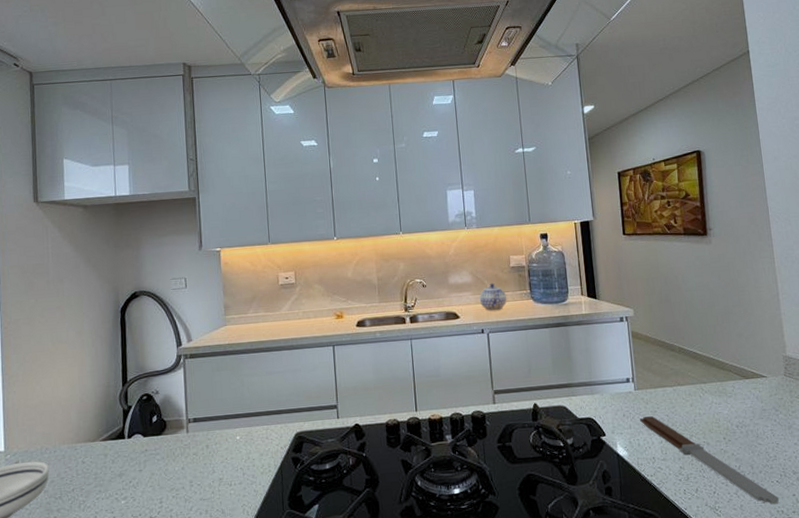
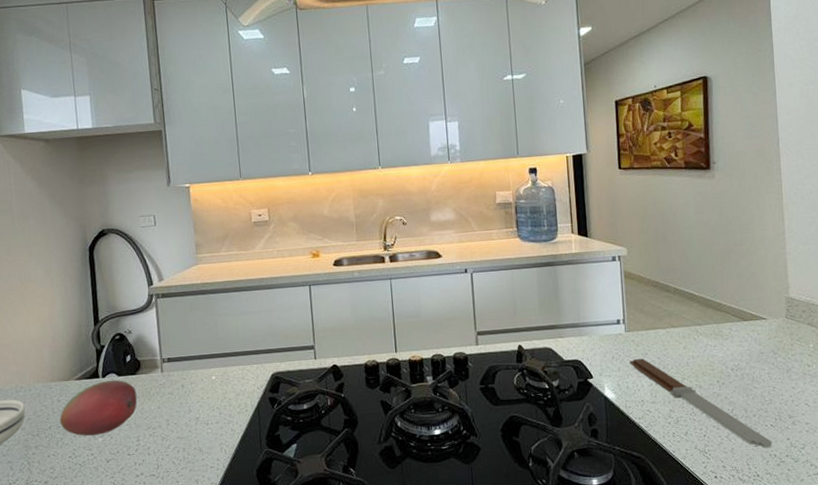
fruit: none [83,440,162,499] -> present [59,379,137,436]
teapot: present [479,282,507,312] -> none [463,220,493,250]

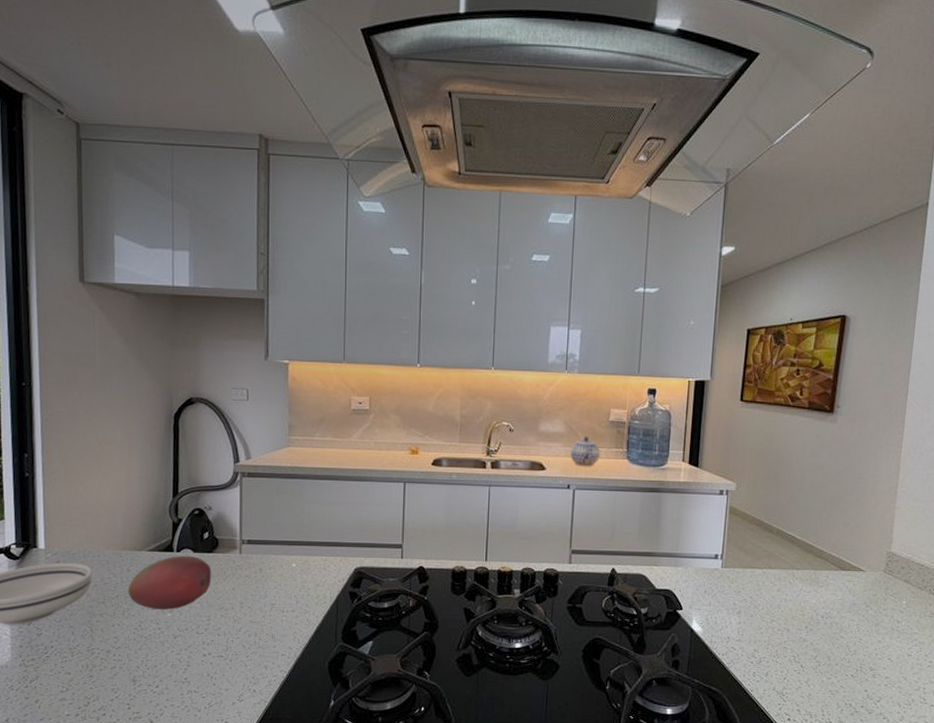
teapot: none [463,220,493,250] -> present [570,436,601,467]
knife: present [629,358,772,449] -> none [720,596,849,697]

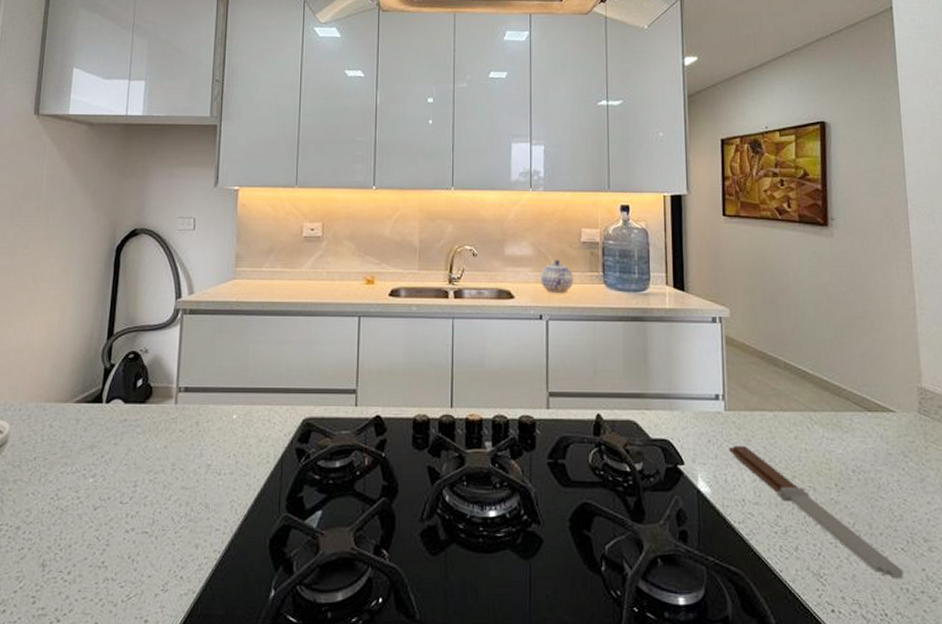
fruit: present [128,555,212,610] -> none [47,407,143,474]
knife: none [720,596,849,697] -> present [728,446,903,579]

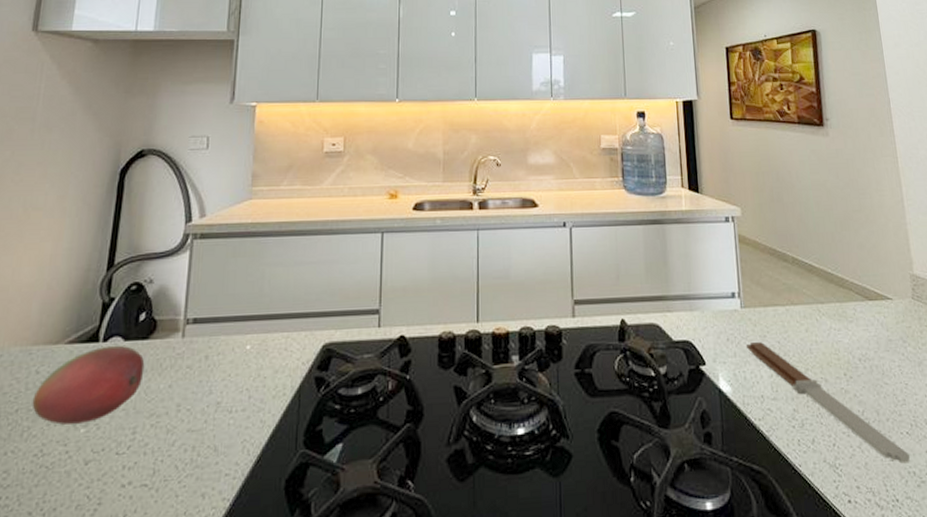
fruit: none [47,407,143,474] -> present [32,345,145,425]
teapot: present [541,259,574,294] -> none [563,166,596,201]

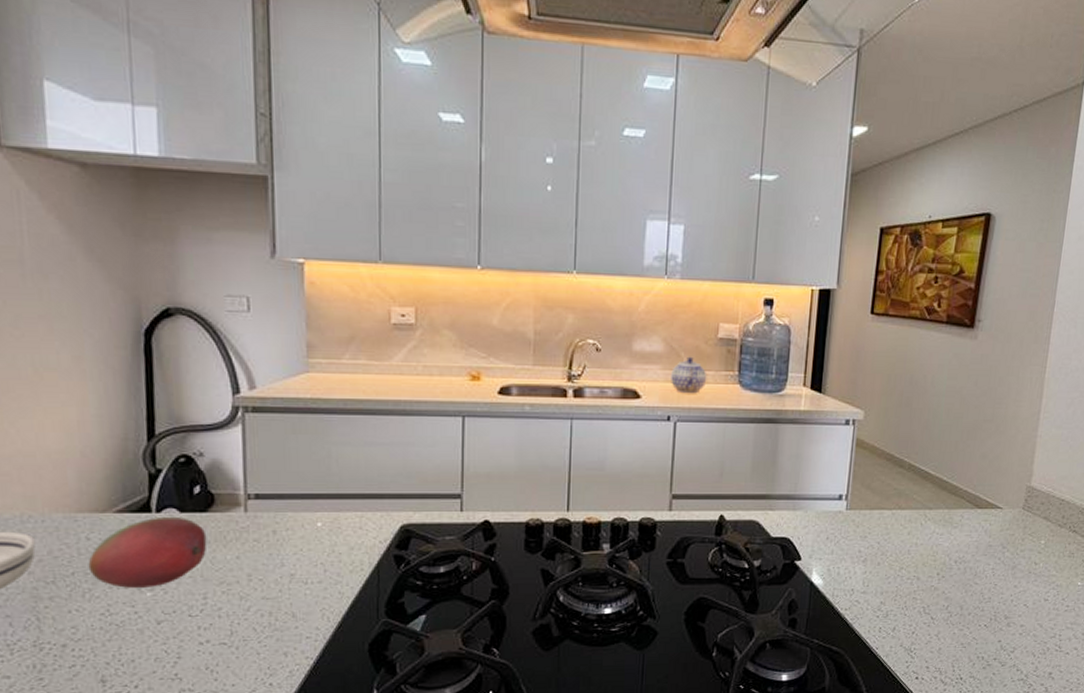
teapot: none [563,166,596,201] -> present [671,356,707,394]
knife: present [745,342,910,464] -> none [844,542,982,650]

